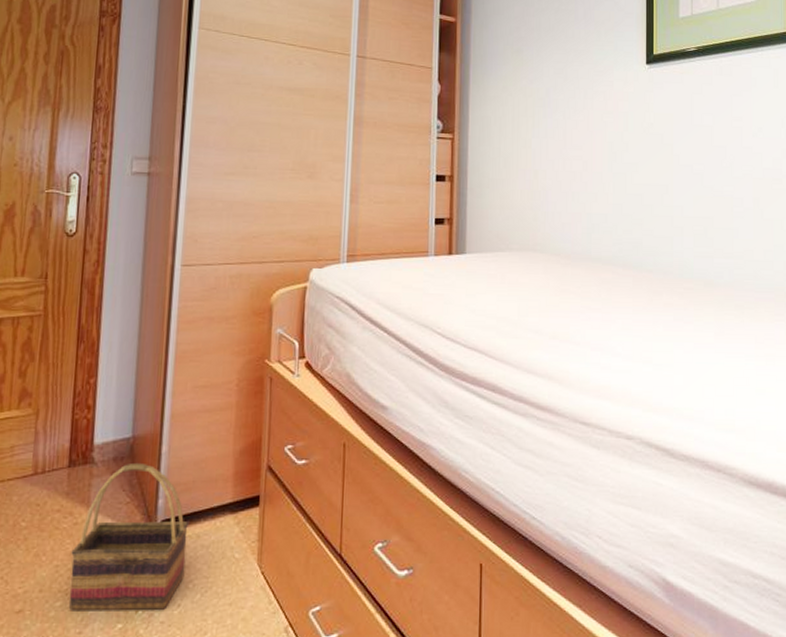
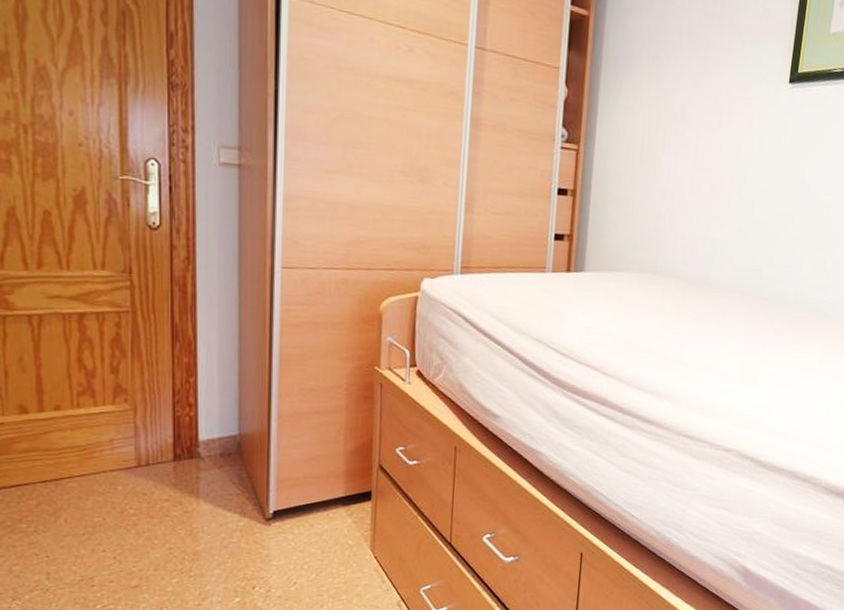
woven basket: present [69,462,190,610] -> none [184,458,302,587]

